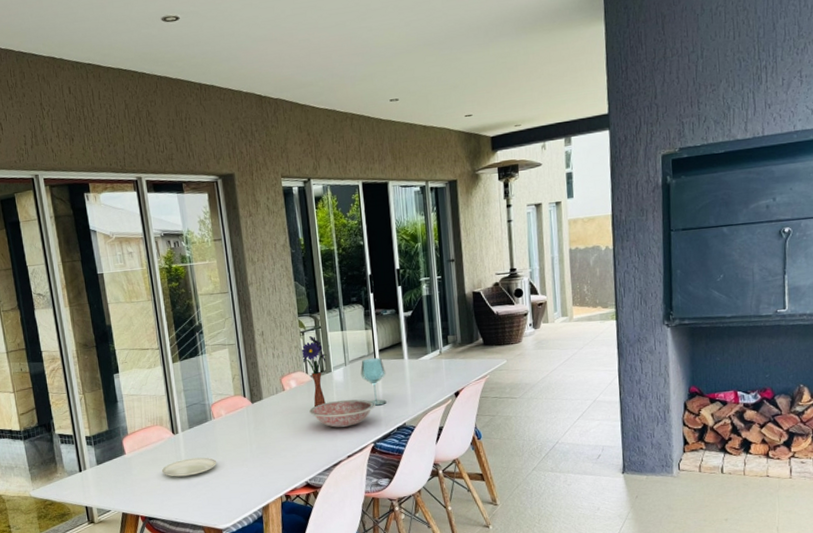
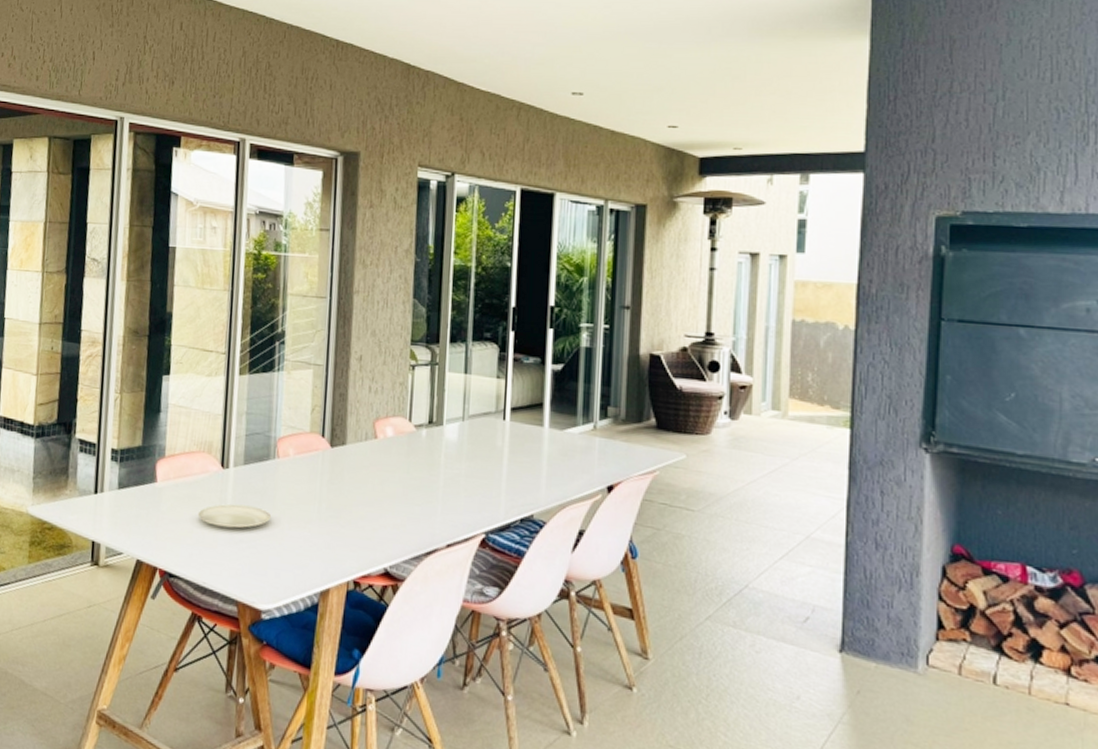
flower arrangement: present [301,335,327,408] -> none [407,372,440,469]
bowl: present [309,399,375,428] -> none [405,465,495,504]
wine glass: present [360,357,387,406] -> none [482,416,517,484]

